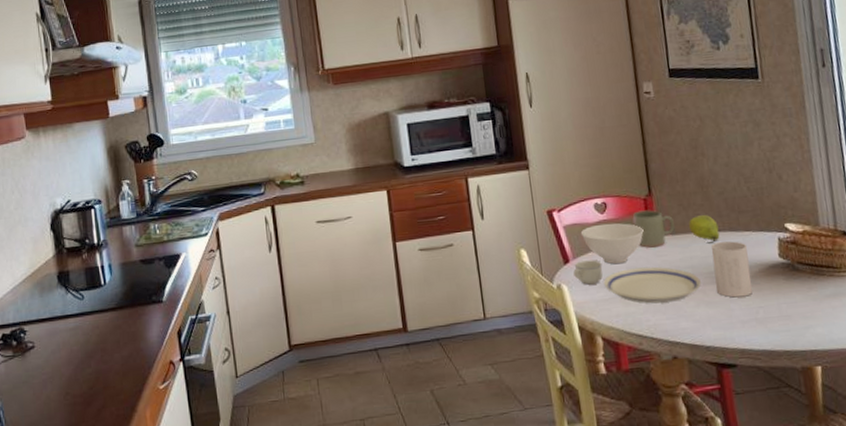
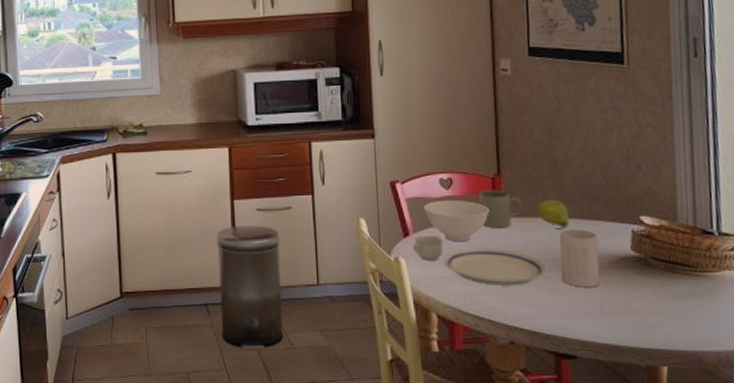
pedal bin: none [381,265,455,391] -> present [217,225,283,350]

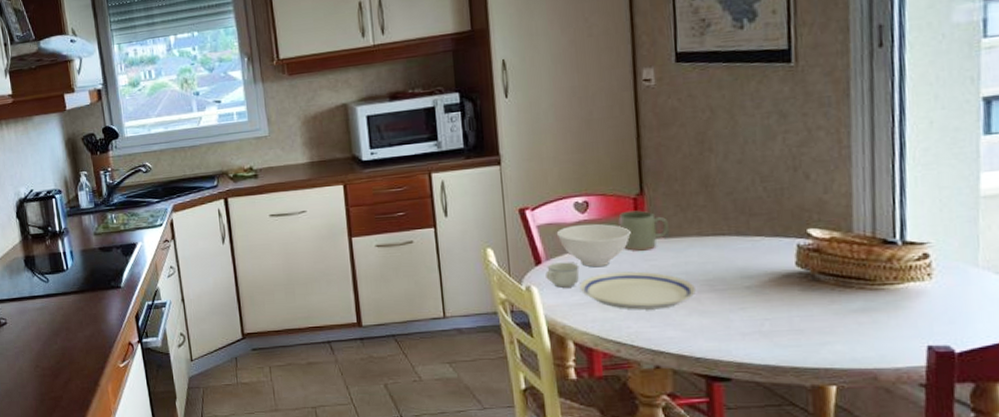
pedal bin: present [217,225,283,350] -> none [336,261,410,384]
fruit: present [537,199,570,229] -> none [686,216,724,249]
cup: present [559,229,600,287] -> none [711,246,759,308]

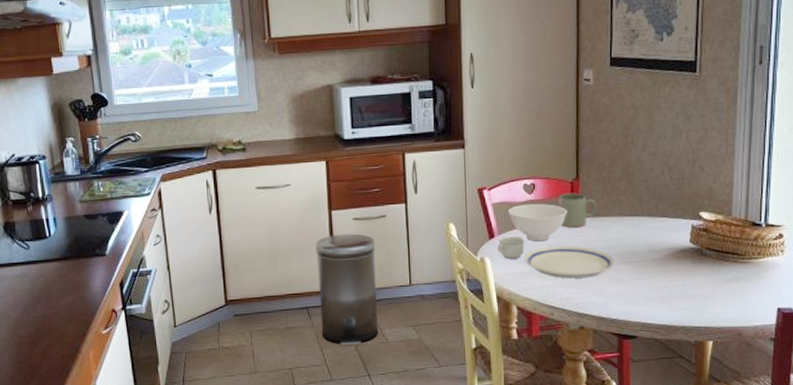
pedal bin: none [336,261,410,384] -> present [316,233,378,346]

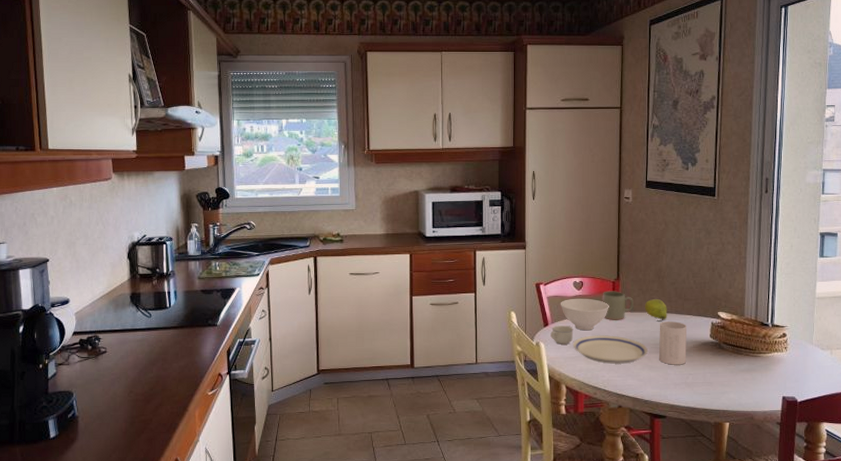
pedal bin: present [316,233,378,346] -> none [398,317,448,414]
fruit: none [611,199,638,227] -> present [645,298,667,321]
cup: none [628,226,662,277] -> present [659,321,687,365]

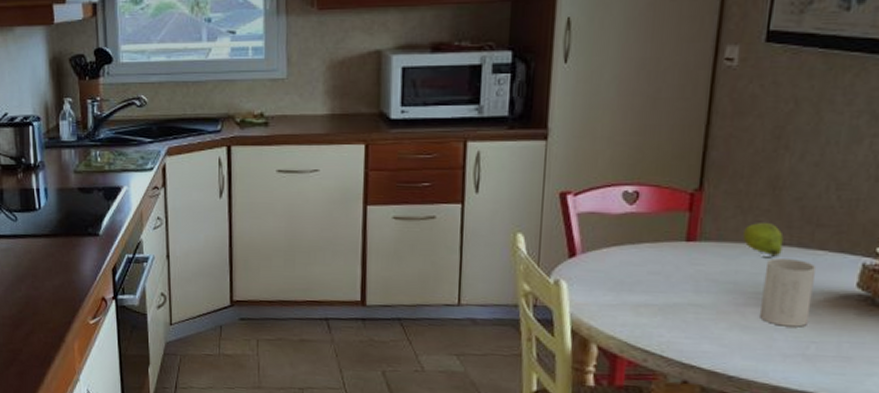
cup: present [550,325,574,345] -> none [578,256,617,286]
bowl: present [560,298,609,331] -> none [597,216,681,267]
plate: present [573,335,648,364] -> none [614,273,741,320]
mug: present [602,291,633,320] -> none [669,207,724,253]

